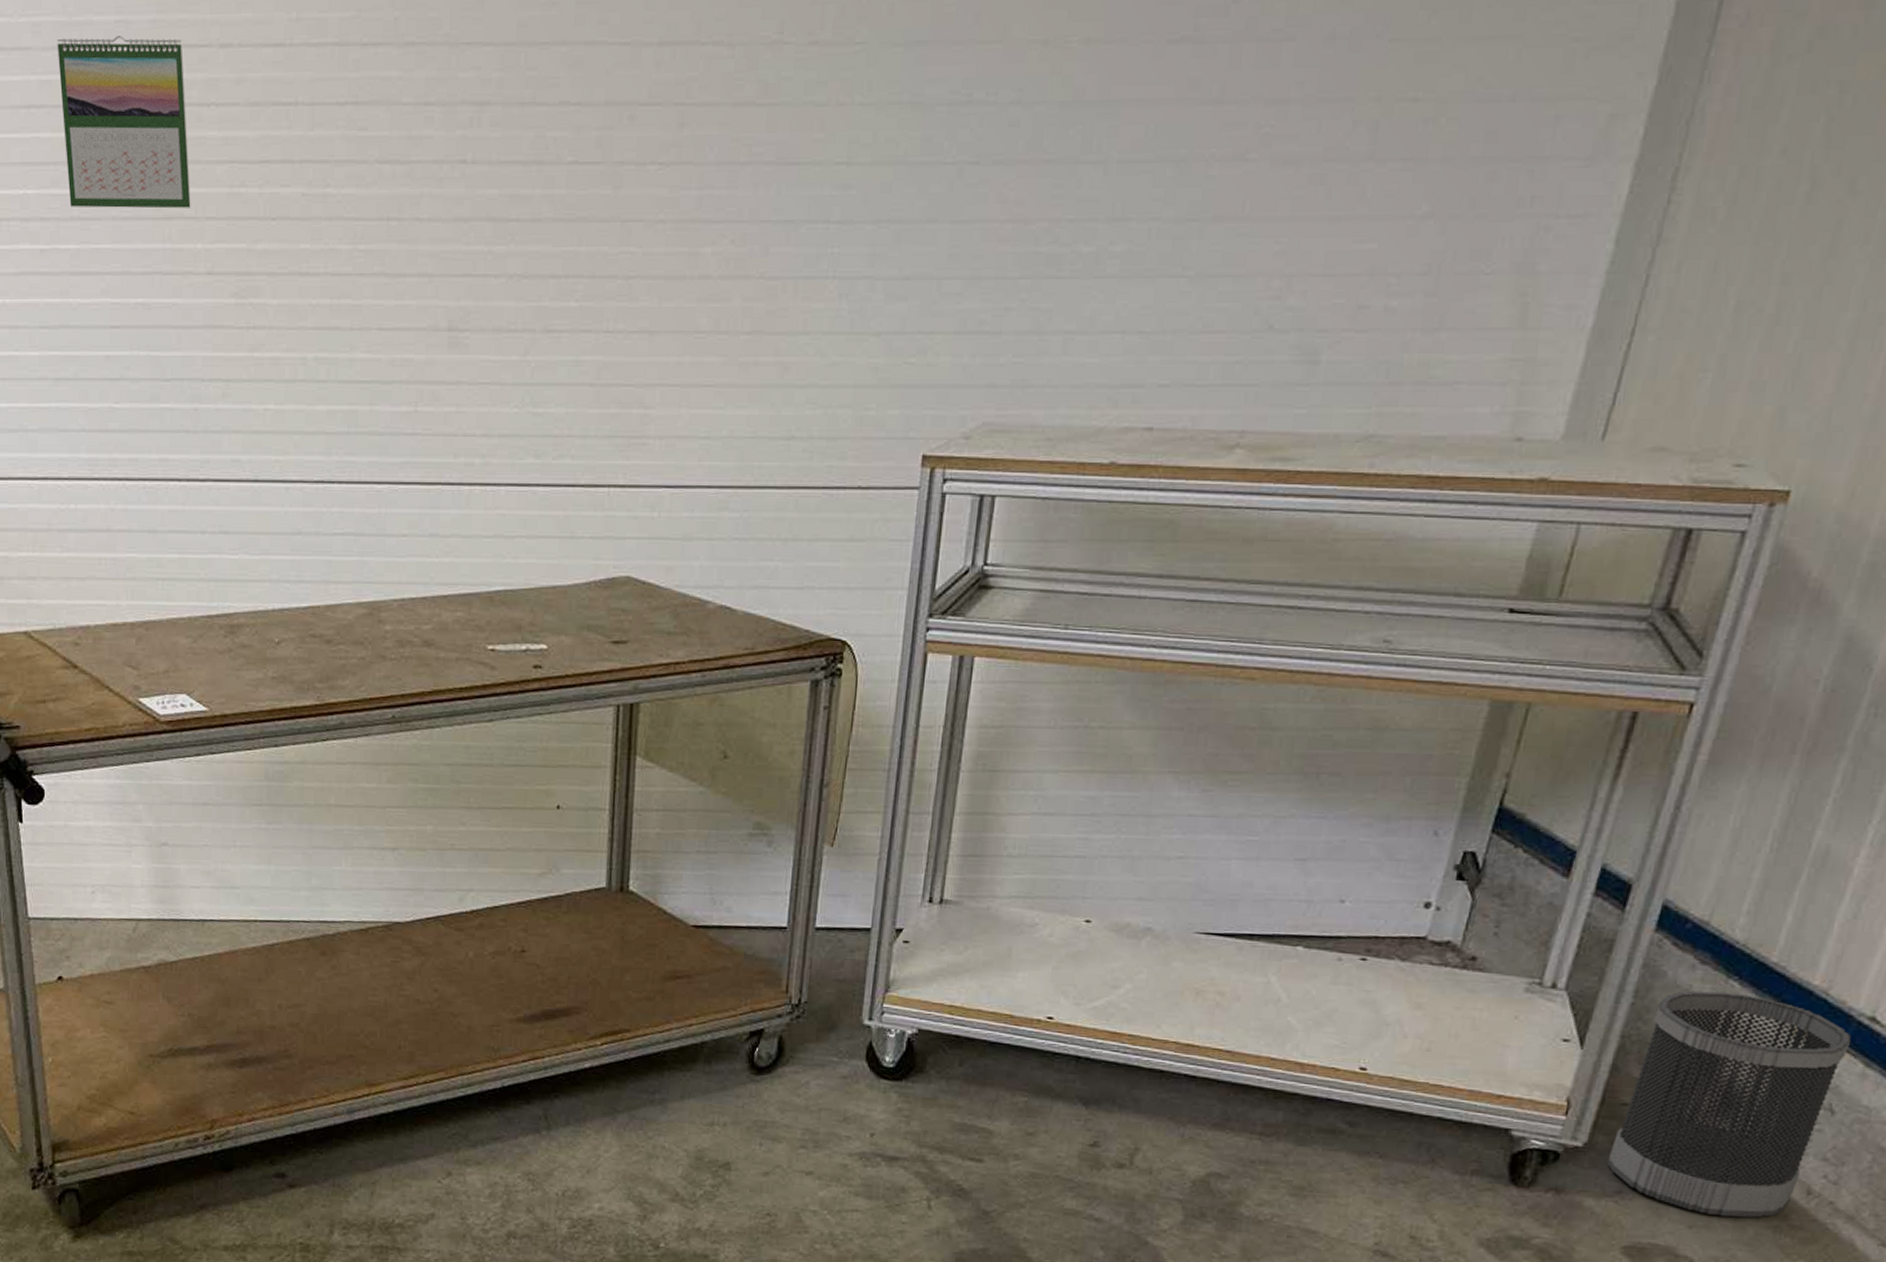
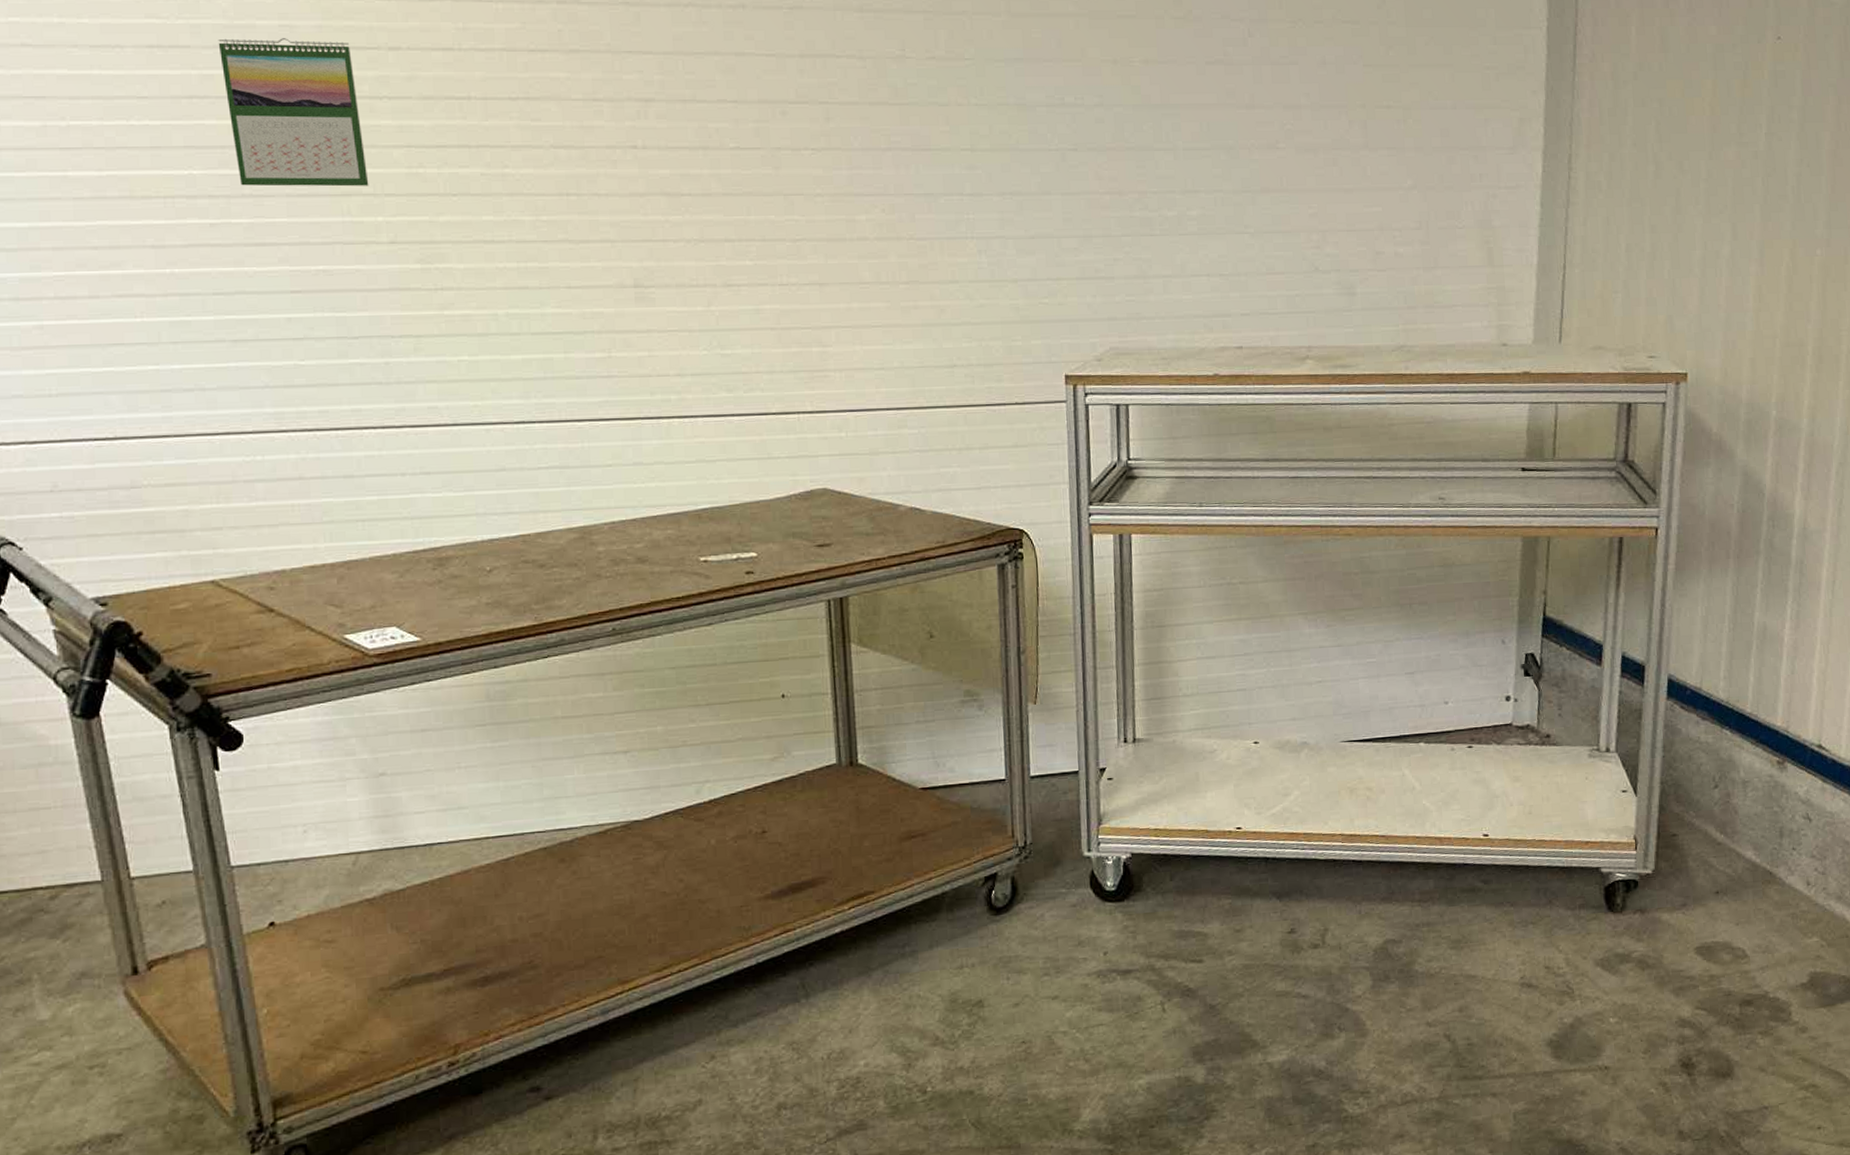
wastebasket: present [1607,990,1852,1218] -> none [1671,739,1810,912]

